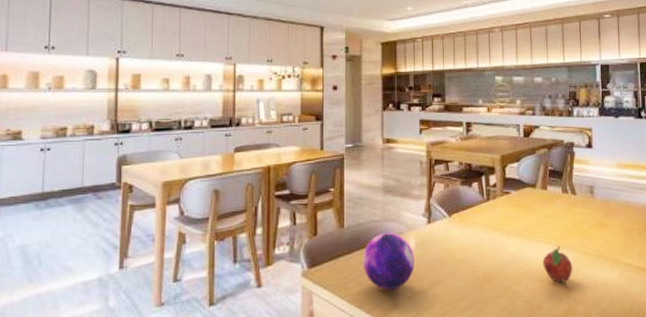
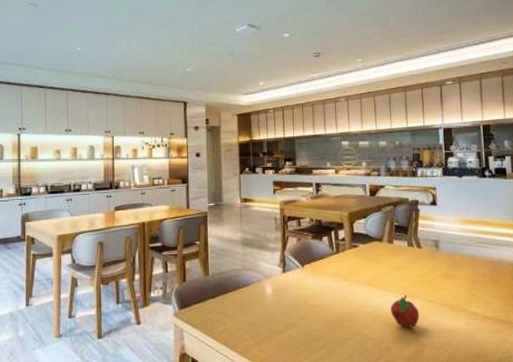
decorative orb: present [362,232,415,290] -> none [225,279,272,330]

